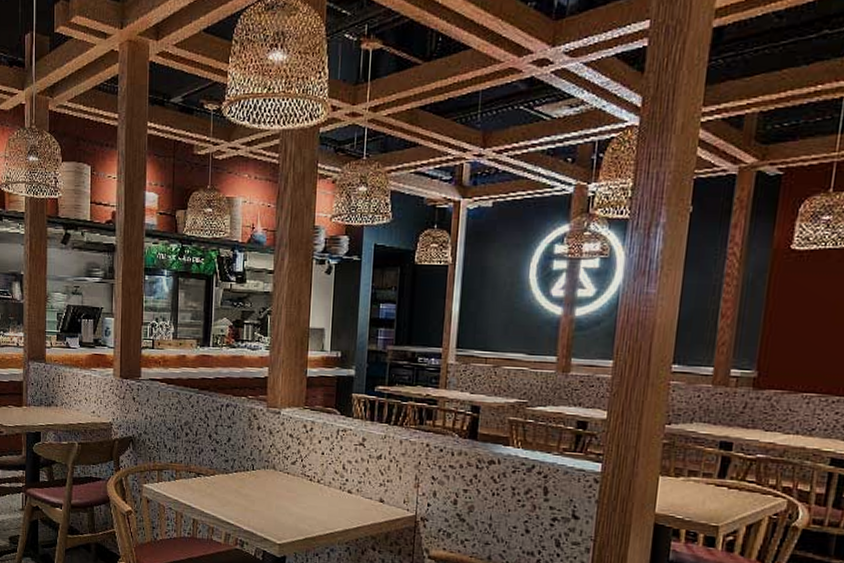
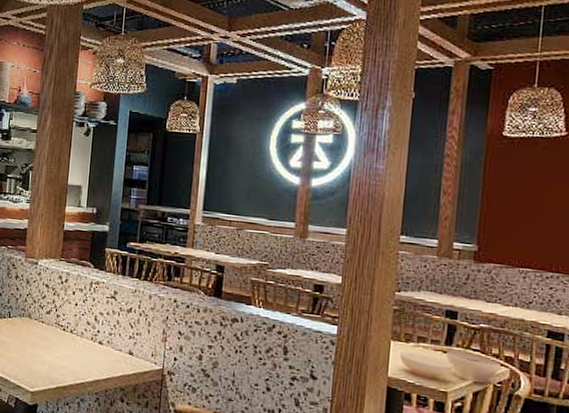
bowl: none [668,486,728,513] -> present [399,352,455,379]
soup bowl: none [718,483,778,516] -> present [446,350,501,383]

